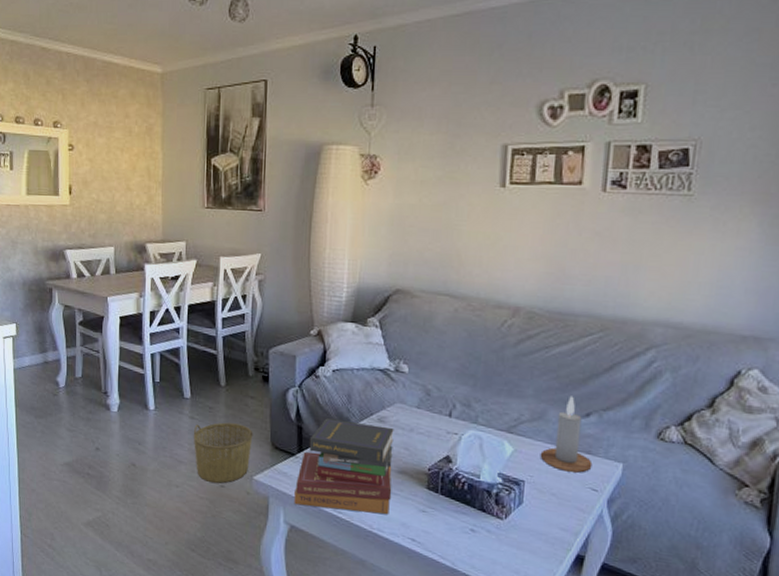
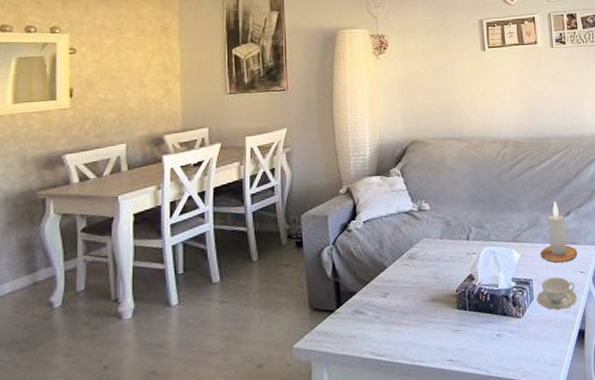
basket: present [193,422,253,484] -> none [224,295,290,366]
books: present [294,418,394,515] -> none [337,262,428,362]
teacup: none [526,484,581,527] -> present [536,277,577,311]

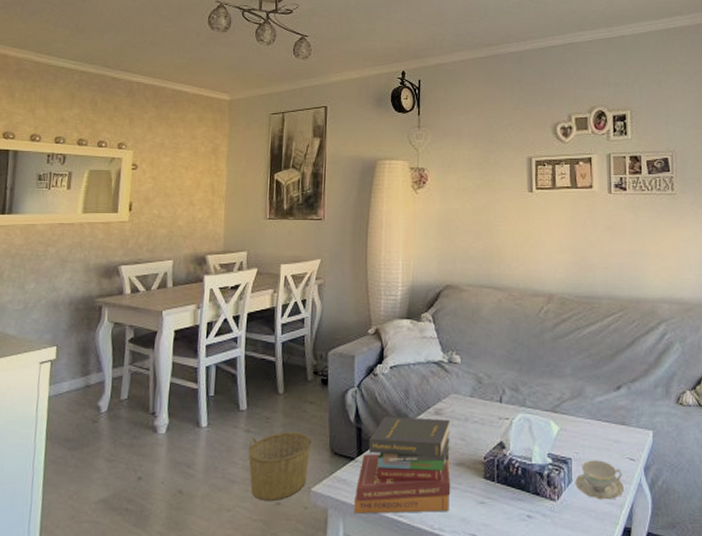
basket: none [224,295,290,366] -> present [248,432,312,501]
books: none [337,262,428,362] -> present [354,416,451,514]
candle: present [540,201,578,263] -> none [582,371,628,444]

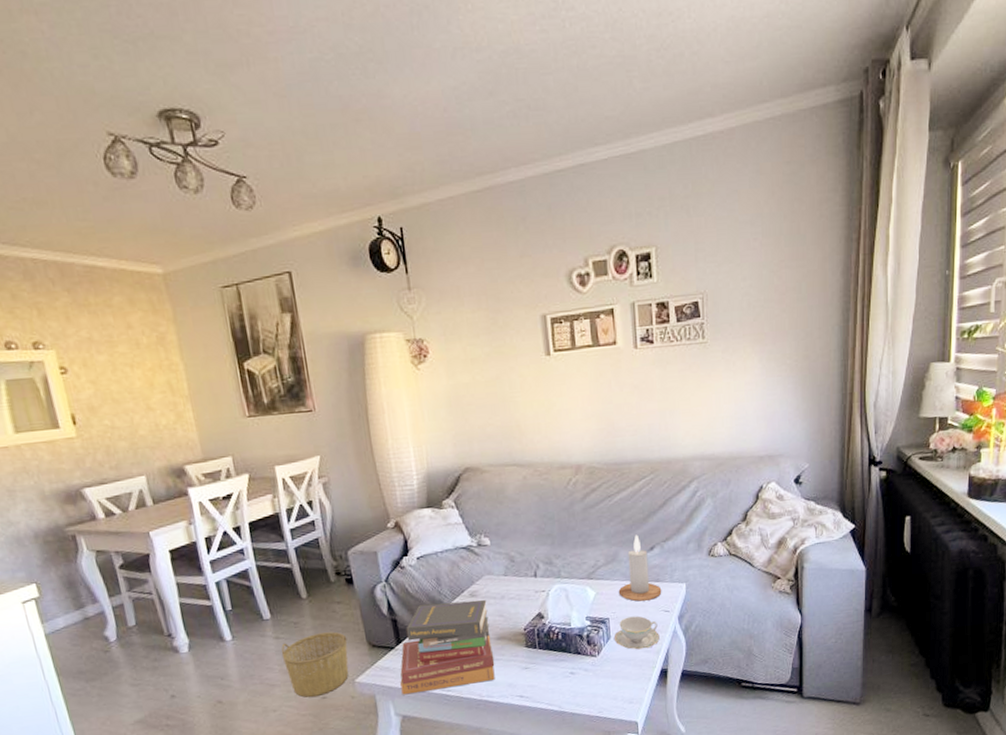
candle: none [582,371,628,444] -> present [618,535,662,602]

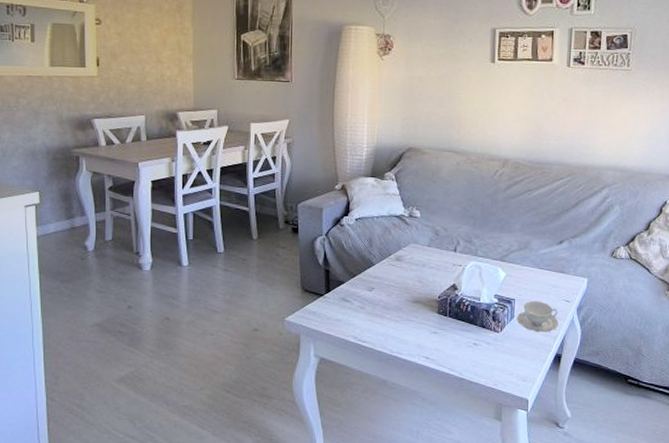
basket: present [281,632,349,698] -> none [227,272,285,327]
books: present [400,599,495,695] -> none [323,261,409,340]
candle: present [618,535,662,602] -> none [526,228,565,289]

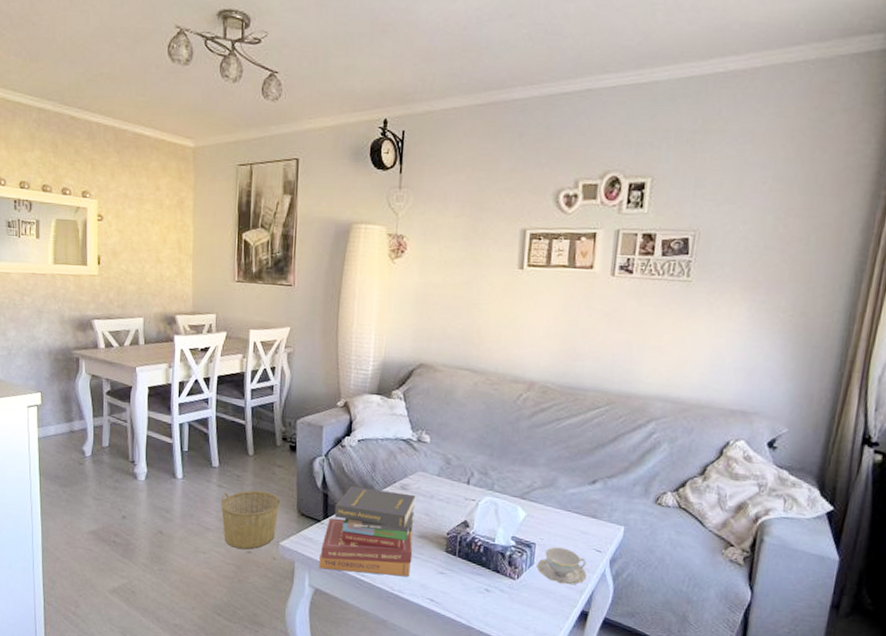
basket: none [227,272,285,327] -> present [220,490,280,550]
books: none [323,261,409,340] -> present [319,486,416,577]

